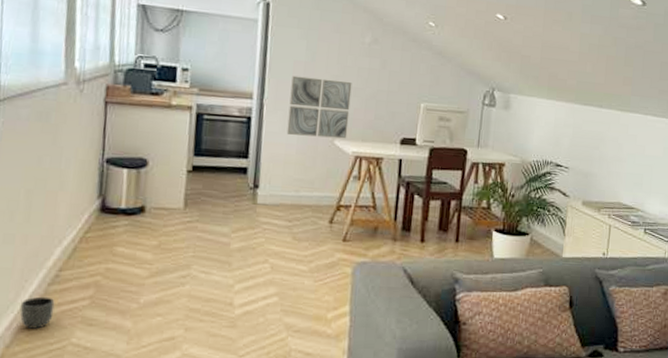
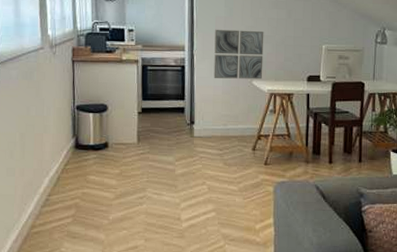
planter: present [19,296,55,329] -> none [22,216,47,241]

